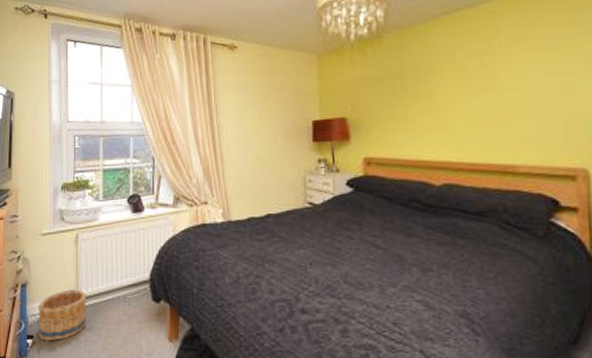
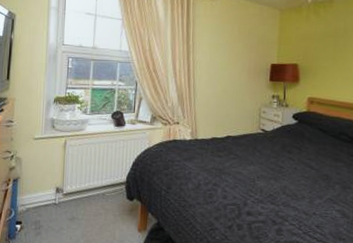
basket: present [38,289,87,341] -> none [26,186,71,227]

